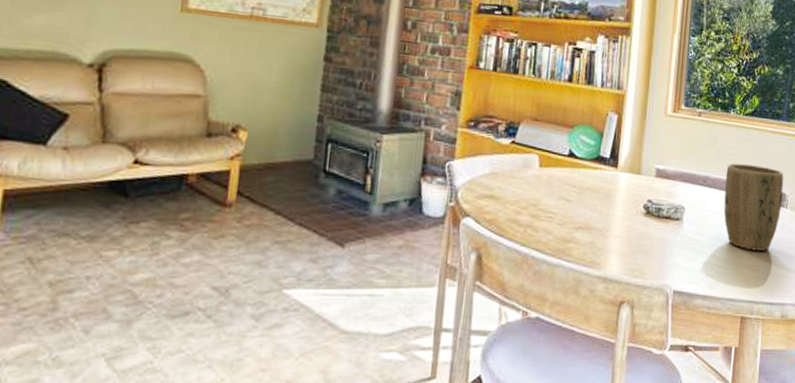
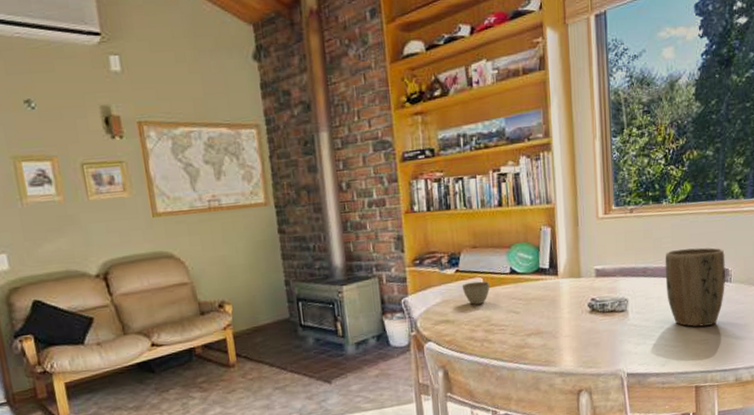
cup: none [514,157,546,184] -> present [462,281,490,305]

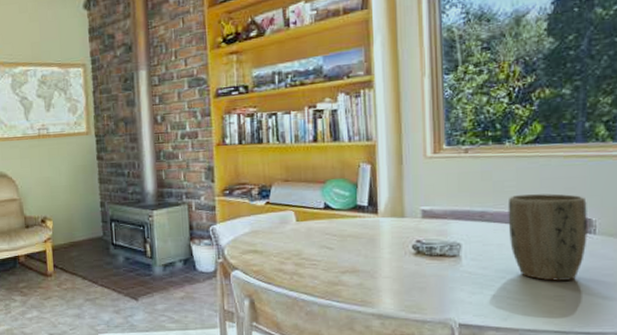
cup: present [462,281,490,305] -> none [272,214,302,237]

